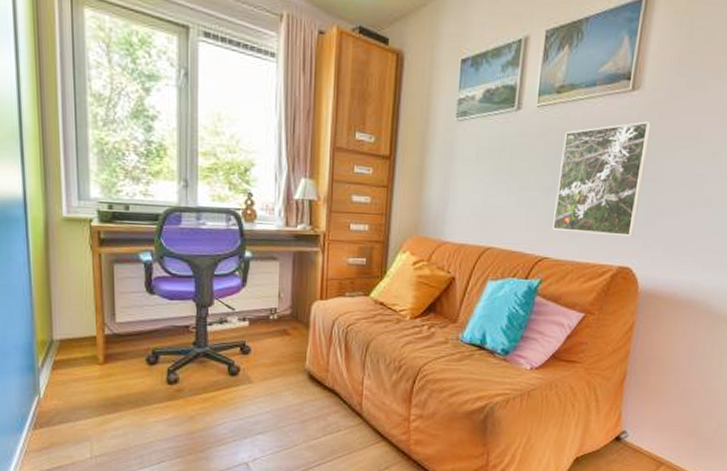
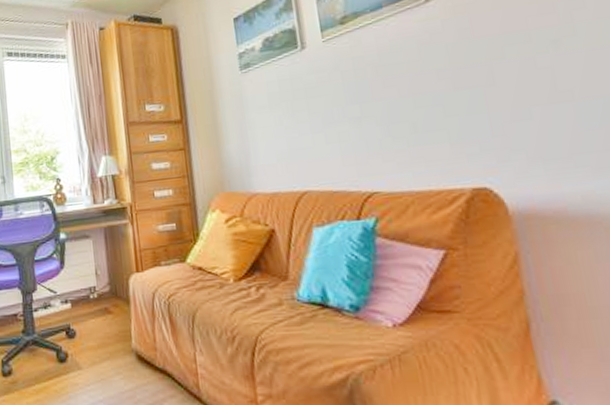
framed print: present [553,121,652,236] -> none [361,27,480,161]

